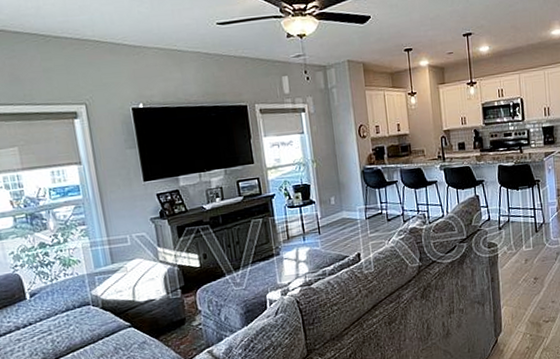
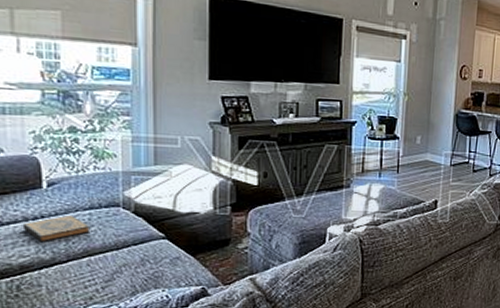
hardback book: none [16,318,70,346] -> present [22,214,91,243]

